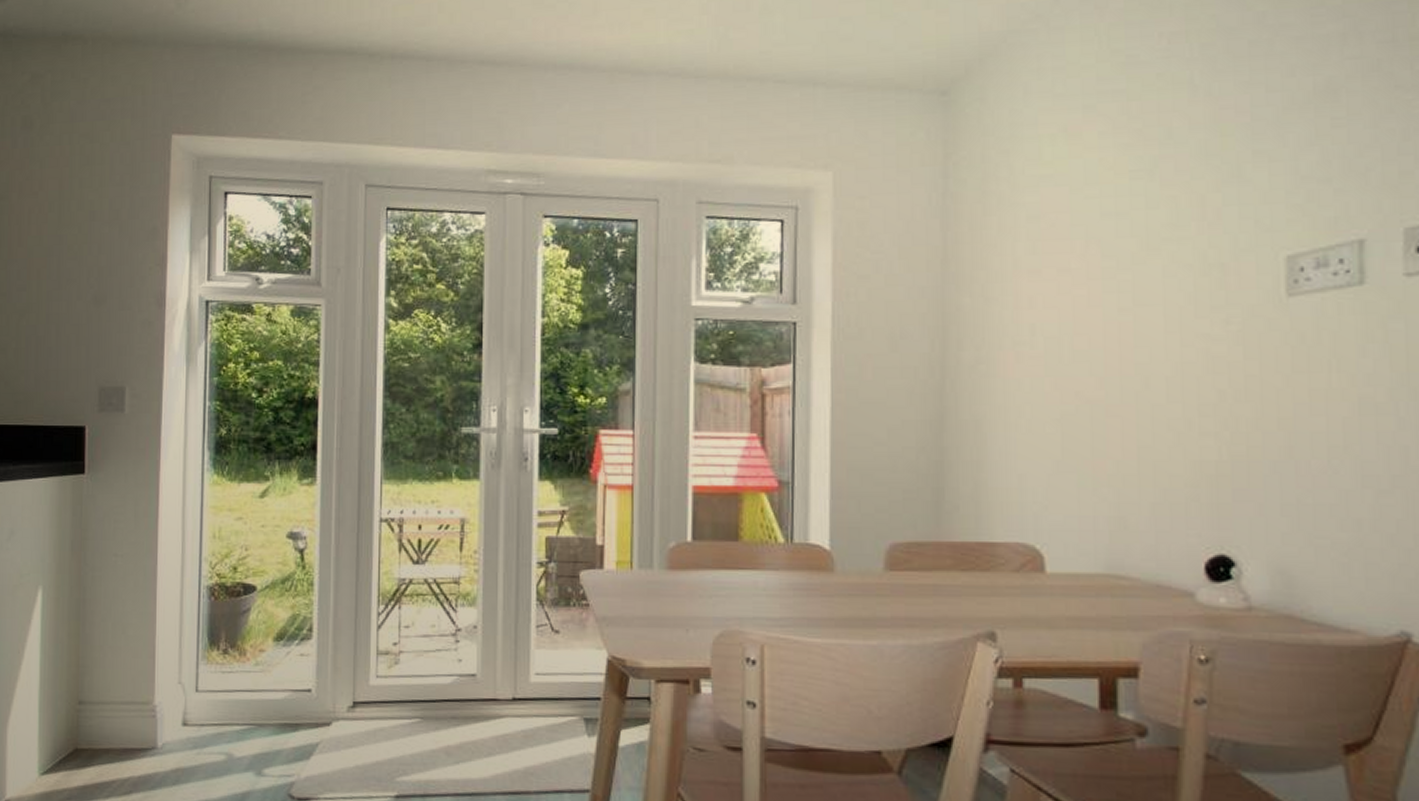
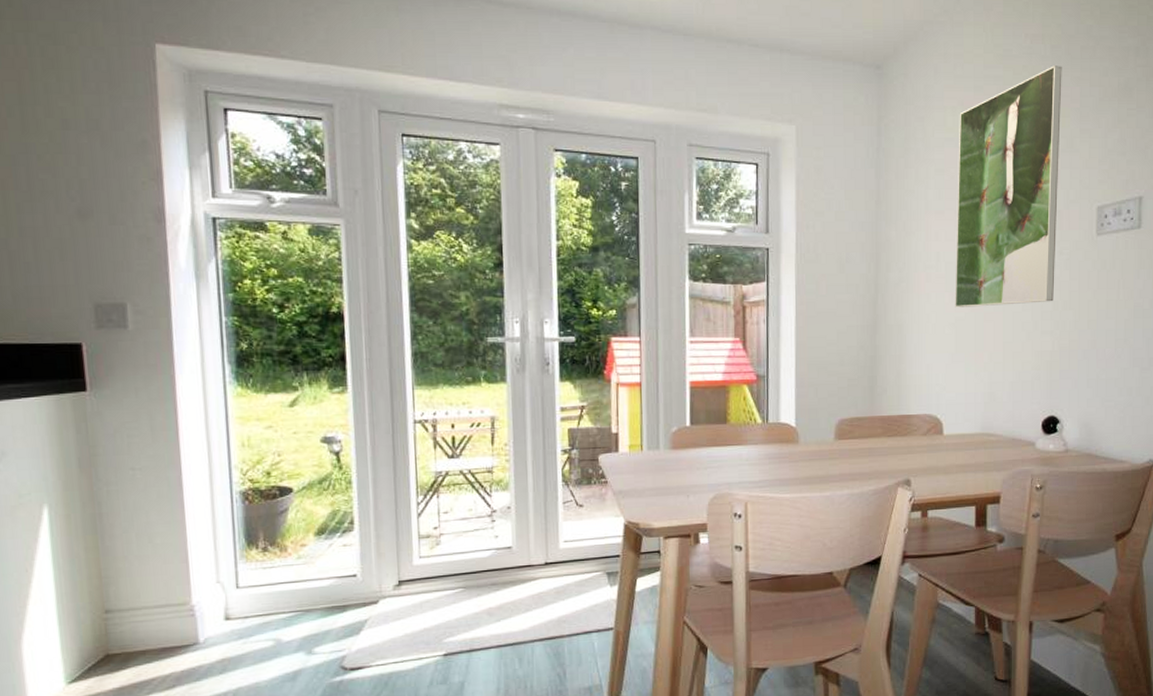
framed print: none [1059,69,1220,398] -> present [955,66,1062,308]

